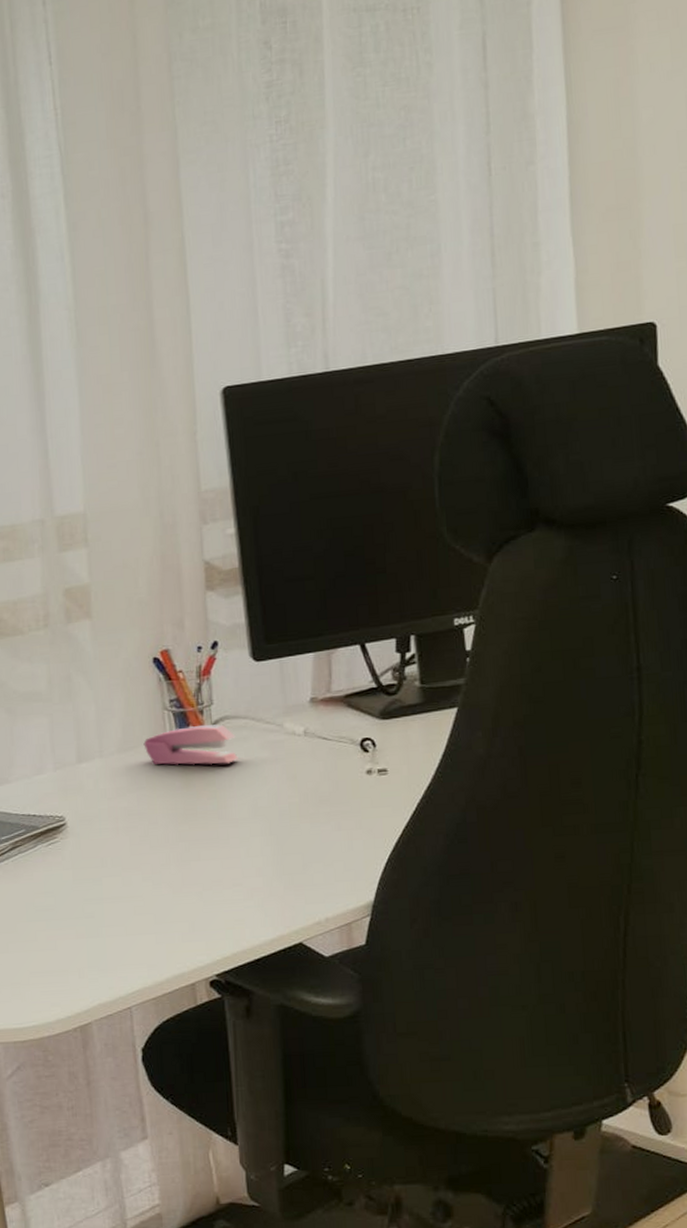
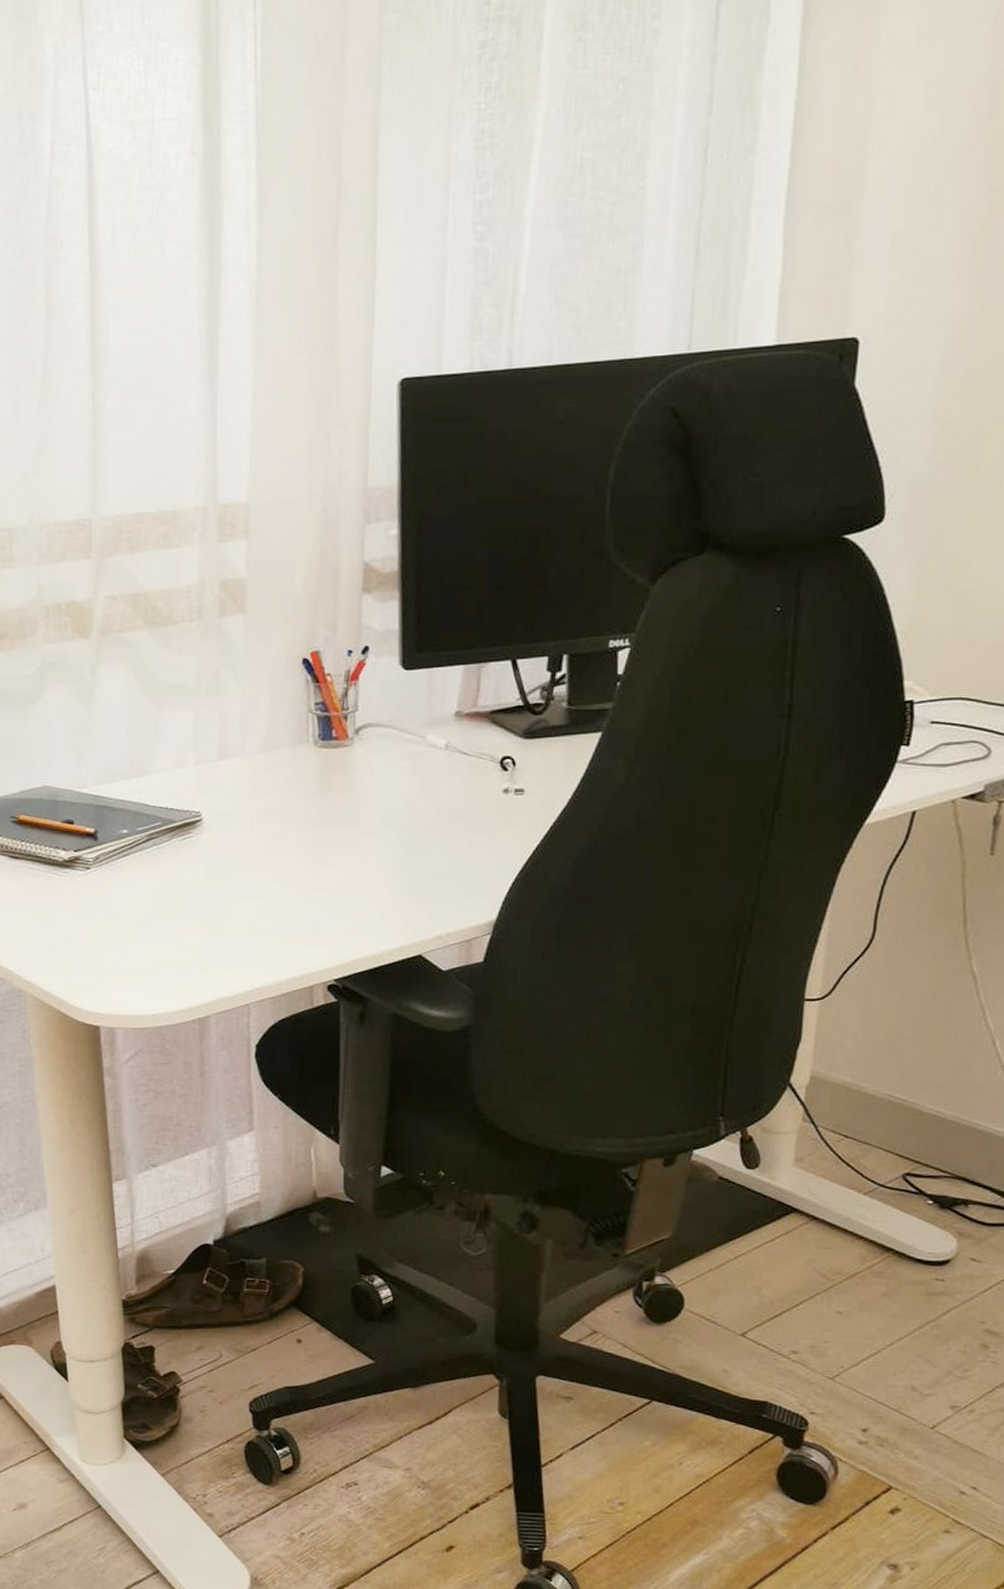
stapler: present [143,724,238,765] -> none [285,730,378,772]

